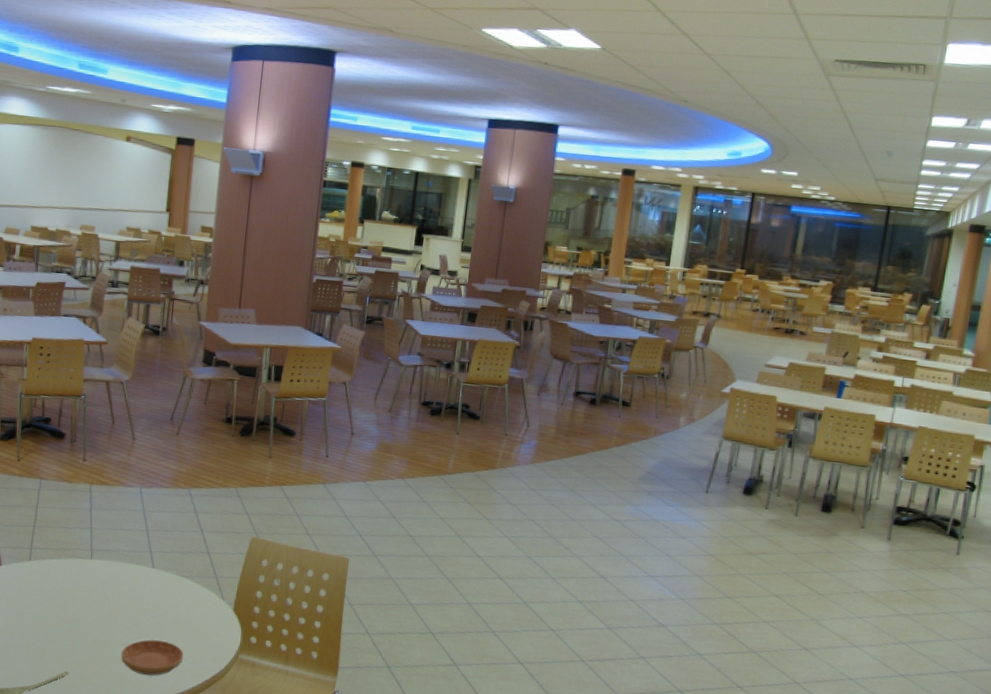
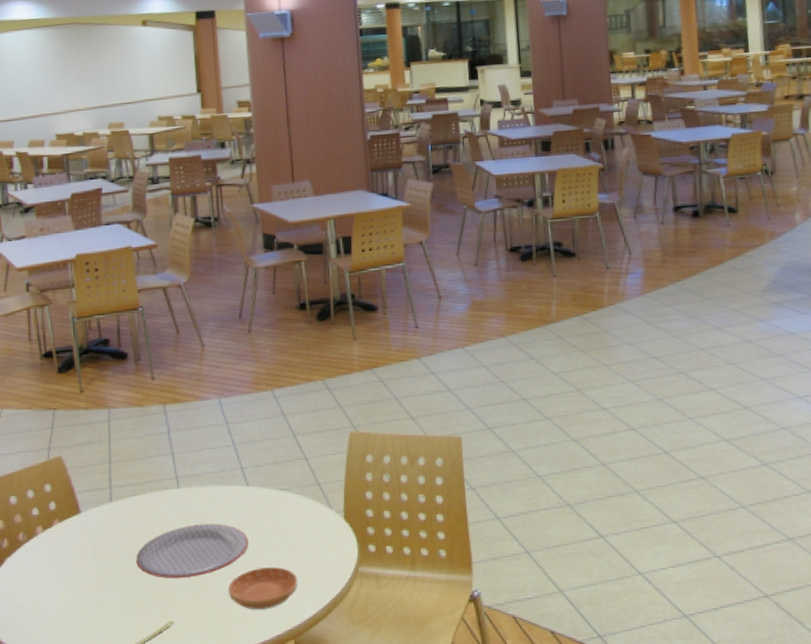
plate: none [44,593,146,638] -> present [136,523,249,578]

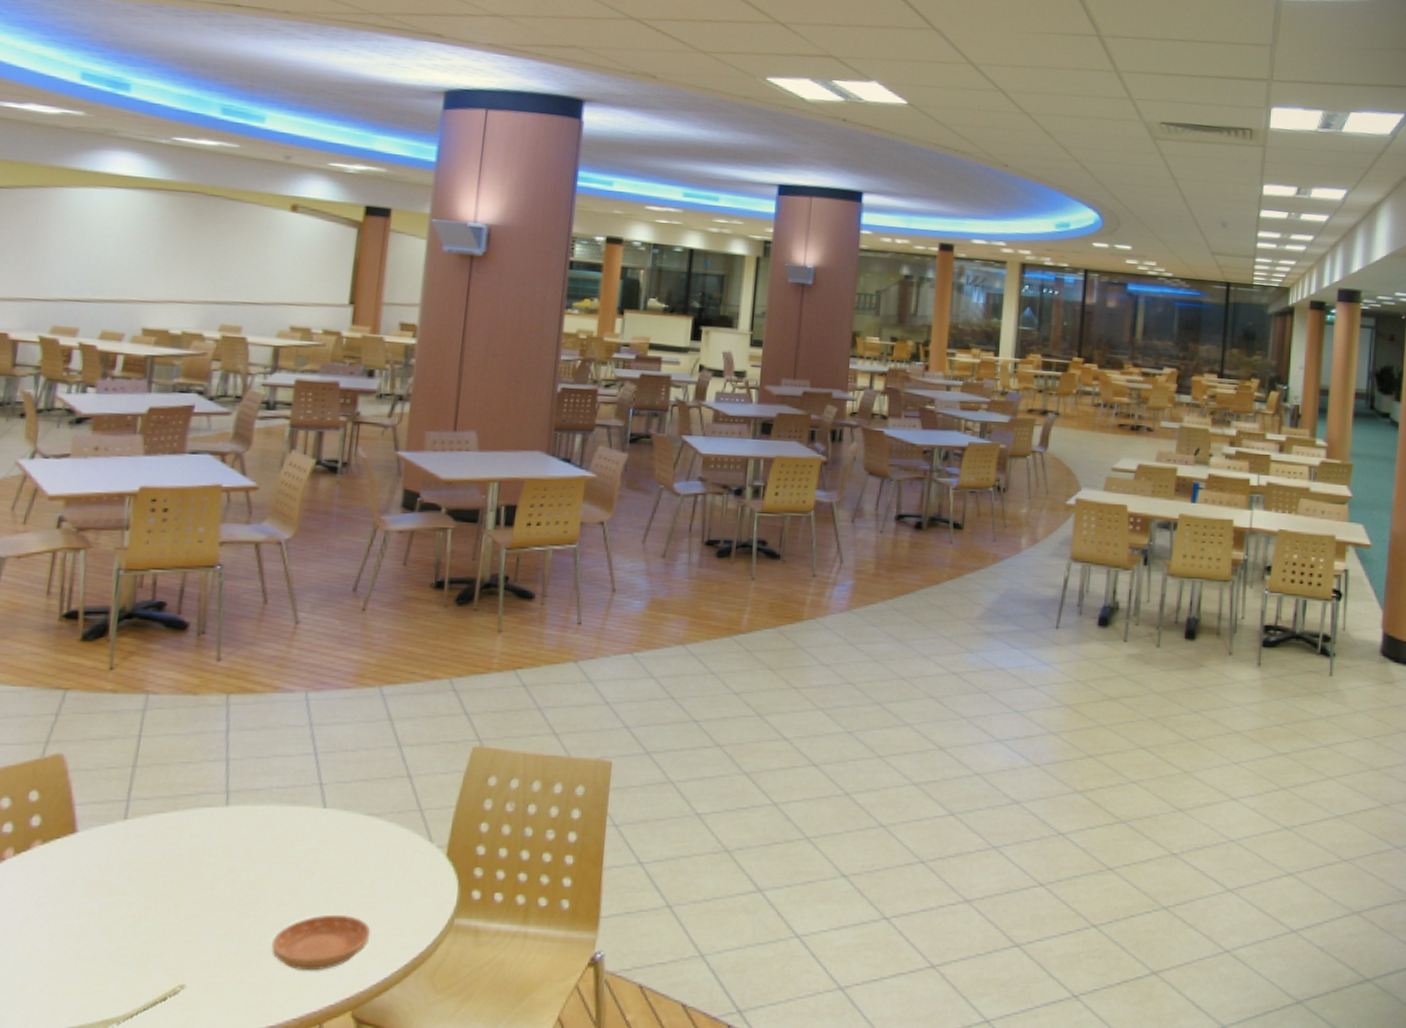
plate: present [136,523,249,578] -> none [146,855,313,926]

